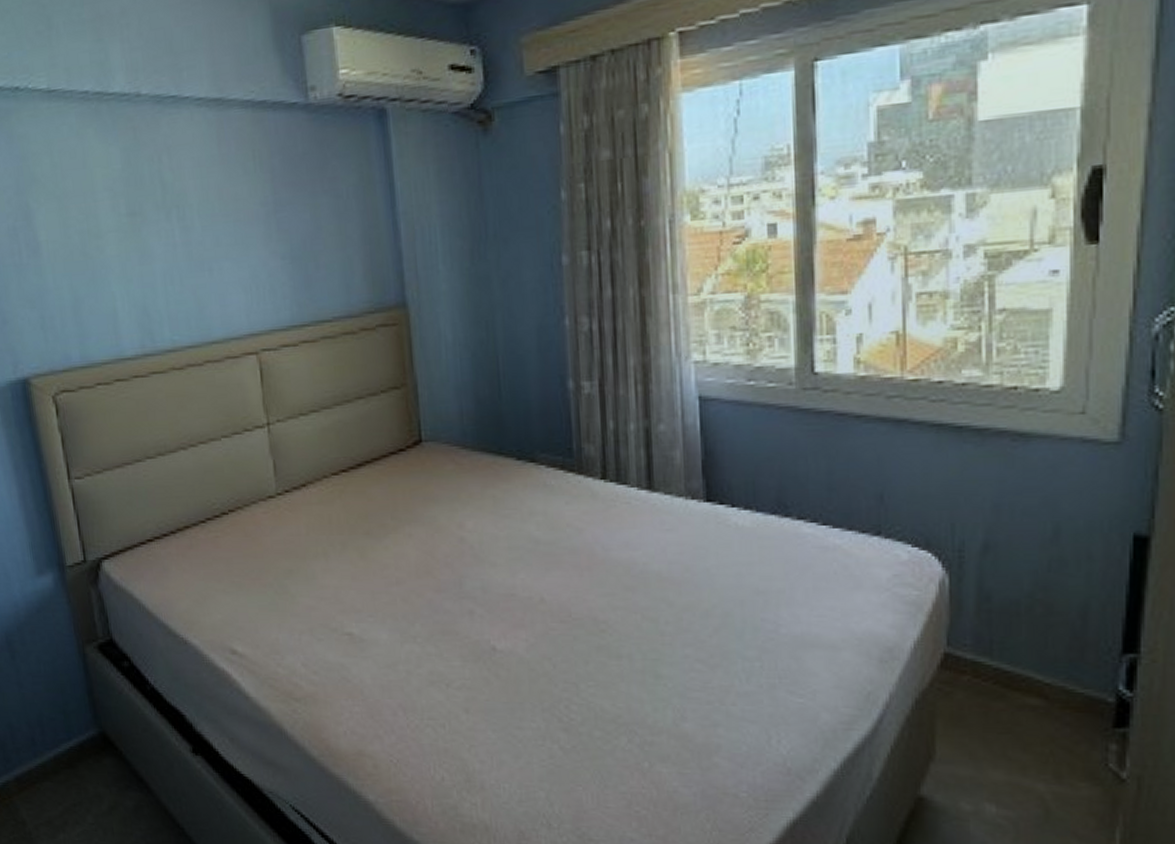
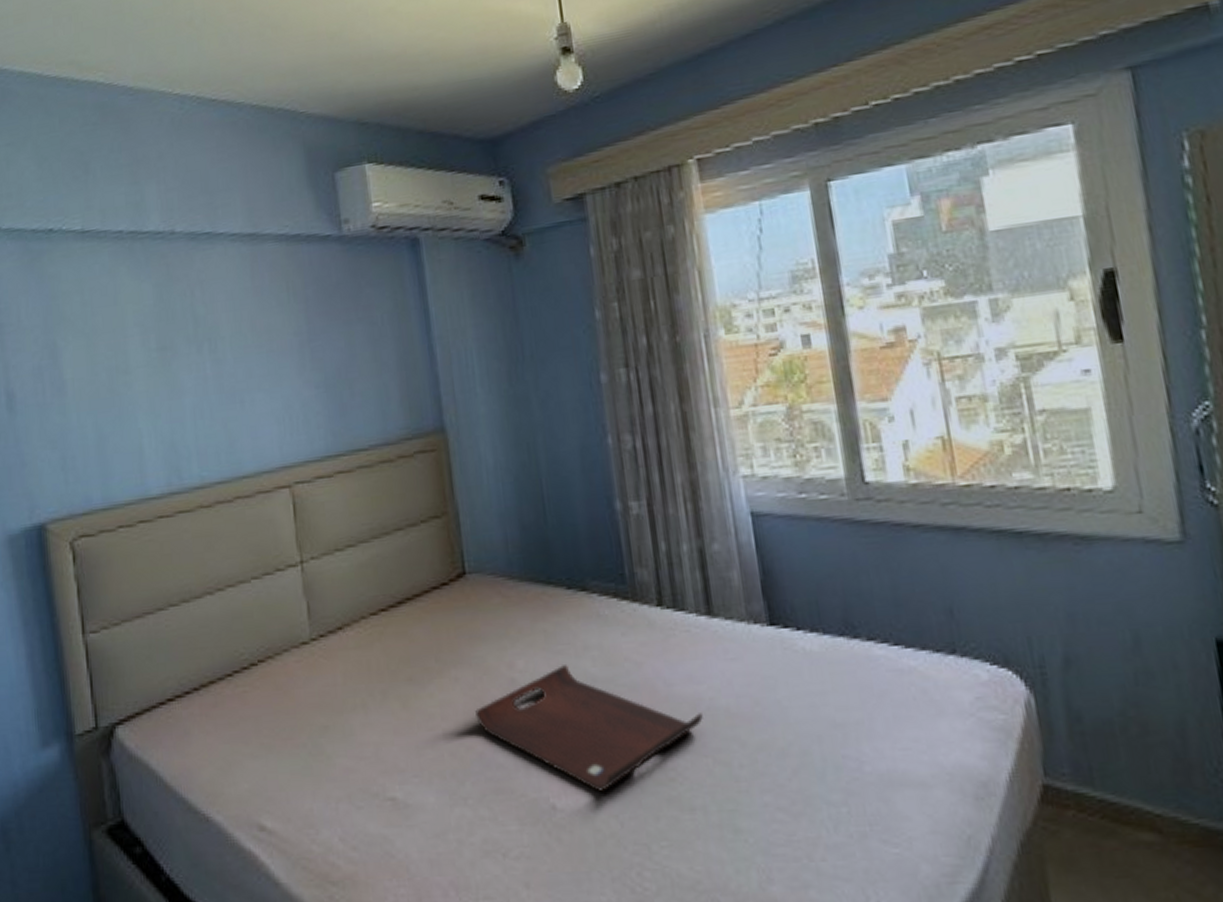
serving tray: none [426,528,636,638] -> present [475,665,703,792]

